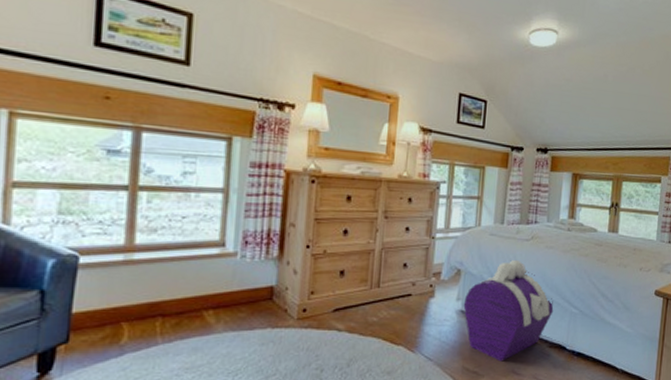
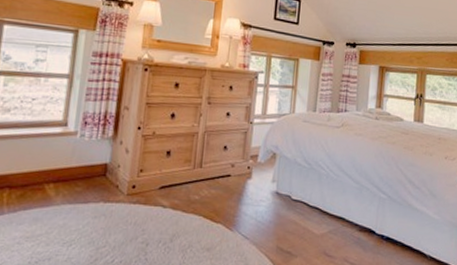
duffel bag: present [463,260,554,362] -> none [278,146,363,243]

